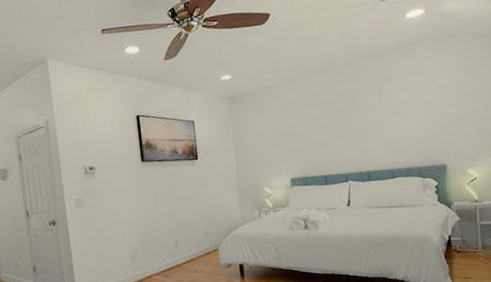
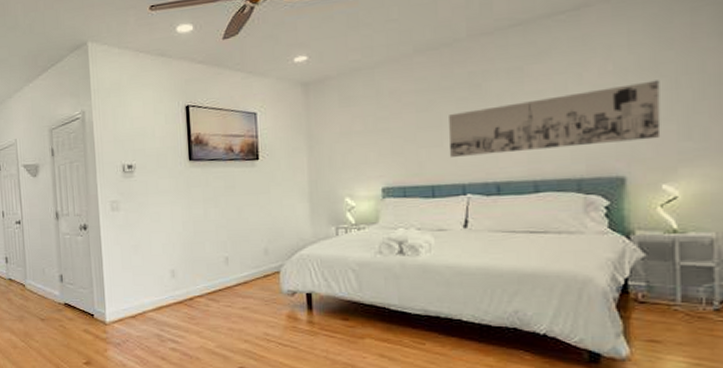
wall art: none [334,96,466,154] -> present [449,80,661,157]

